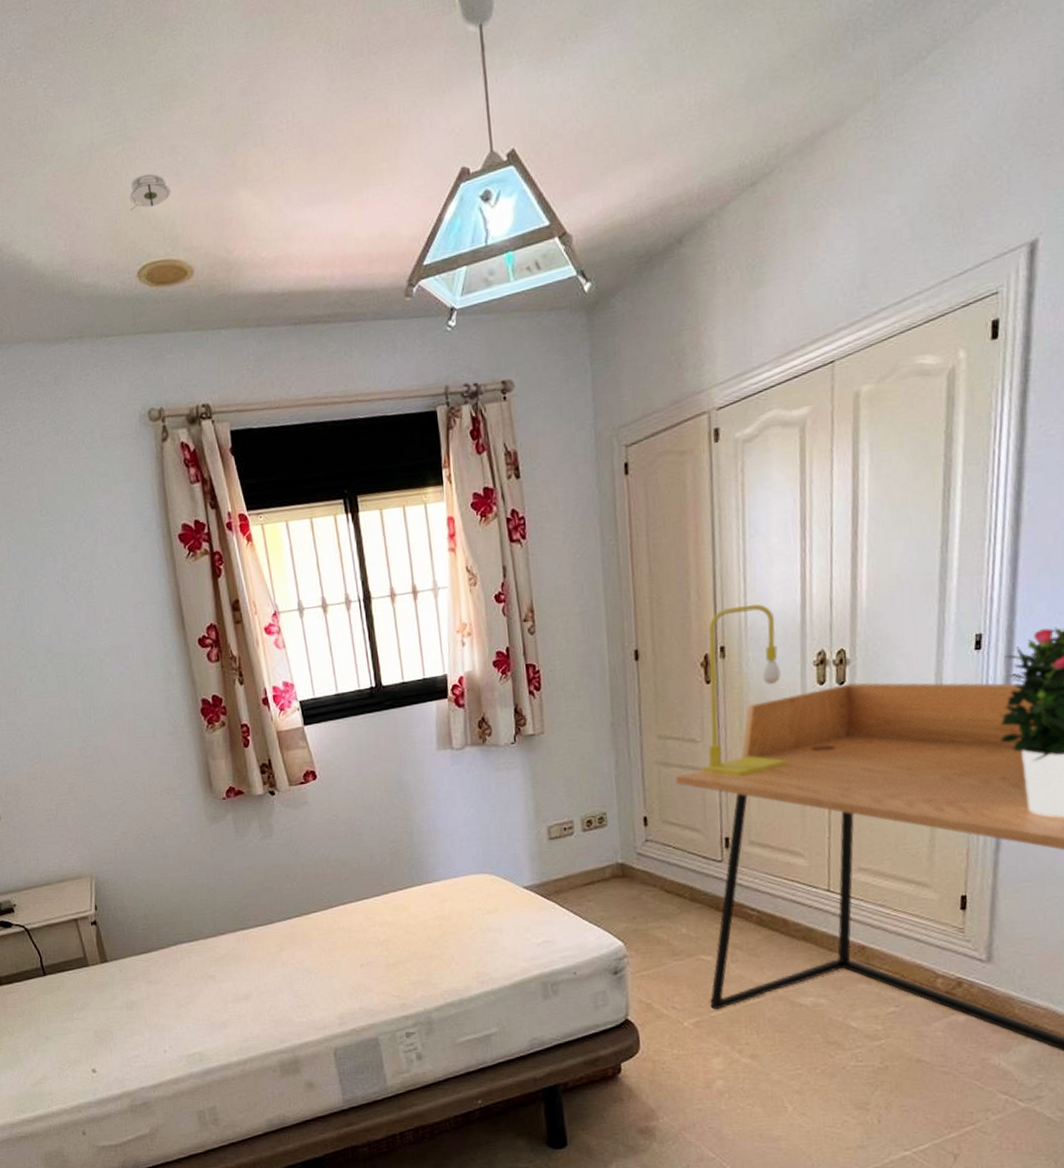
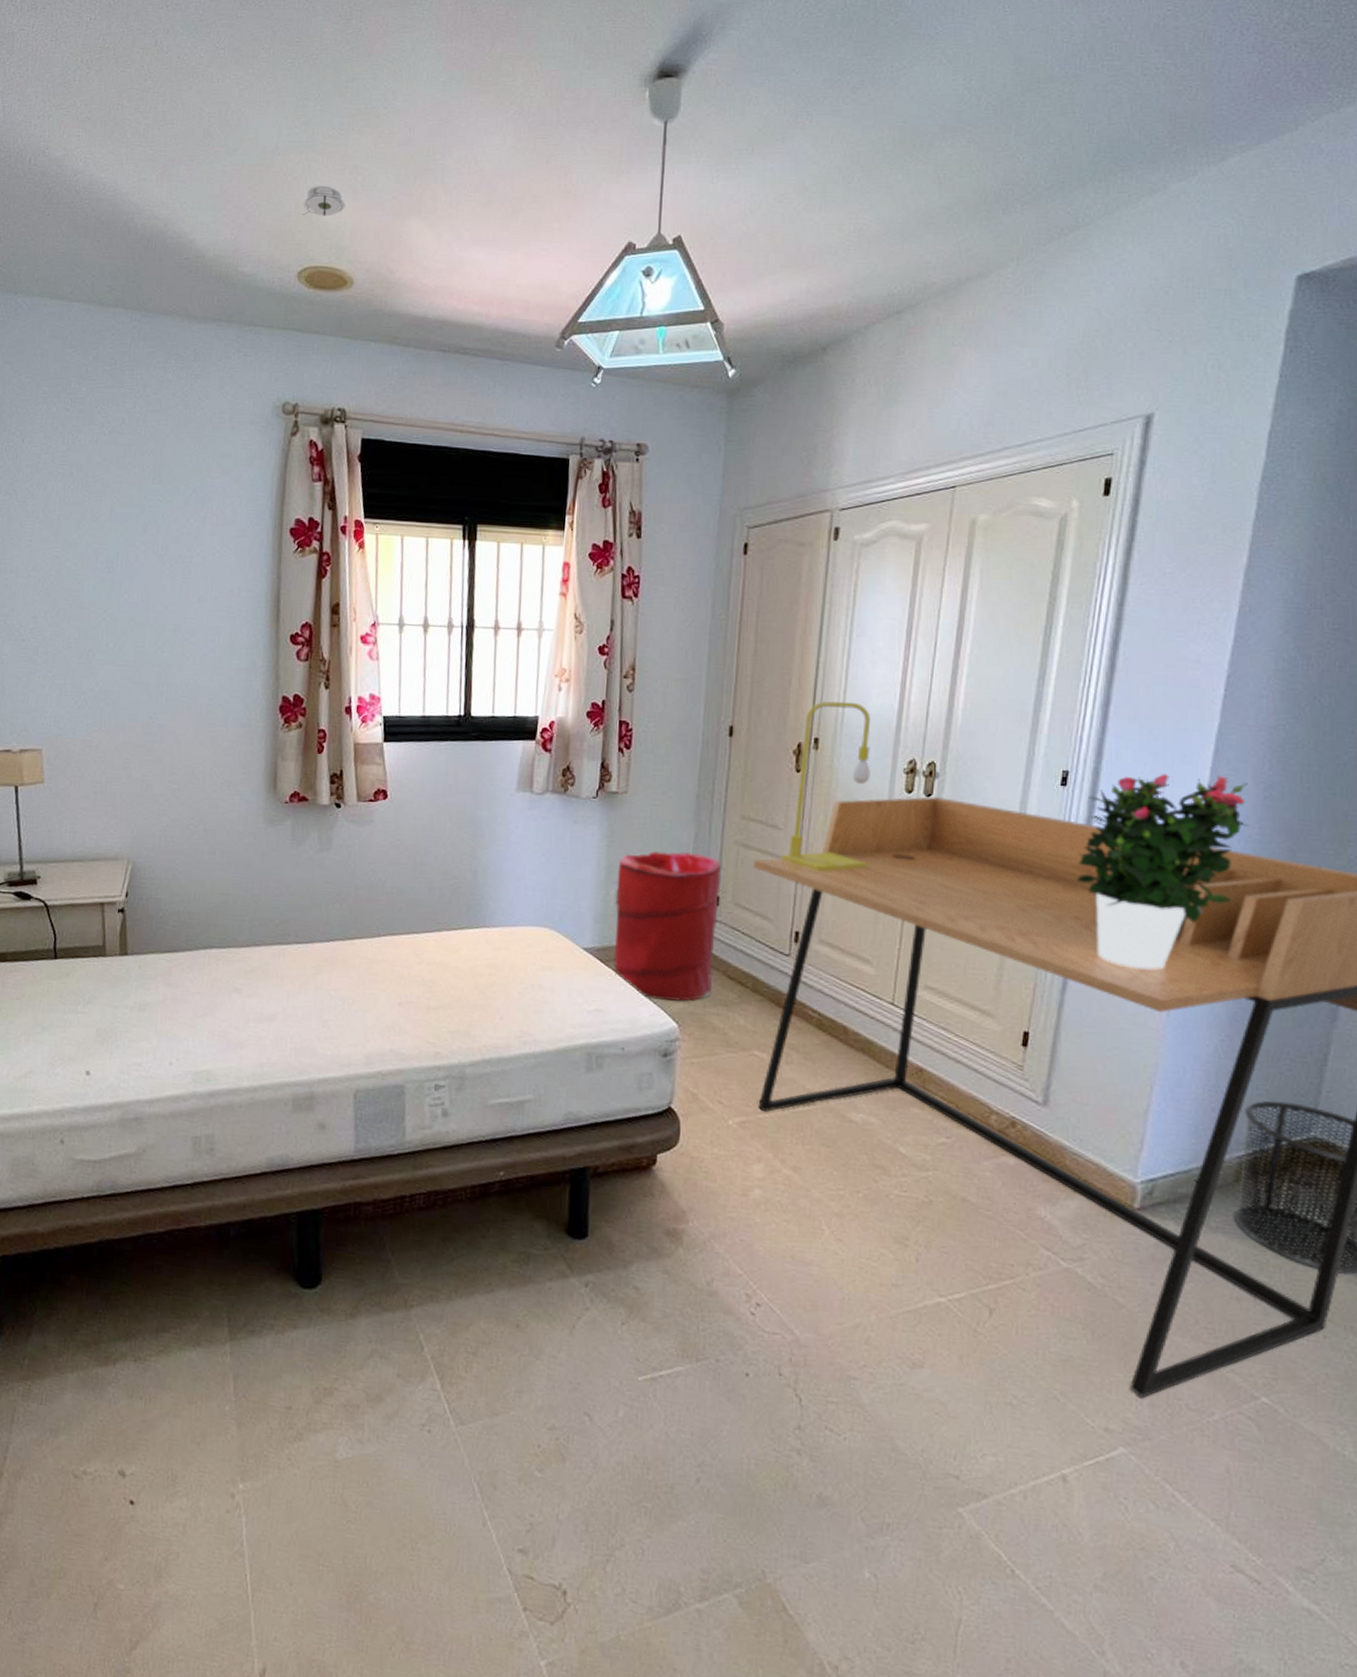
laundry hamper: none [545,779,652,923] -> present [614,851,722,1001]

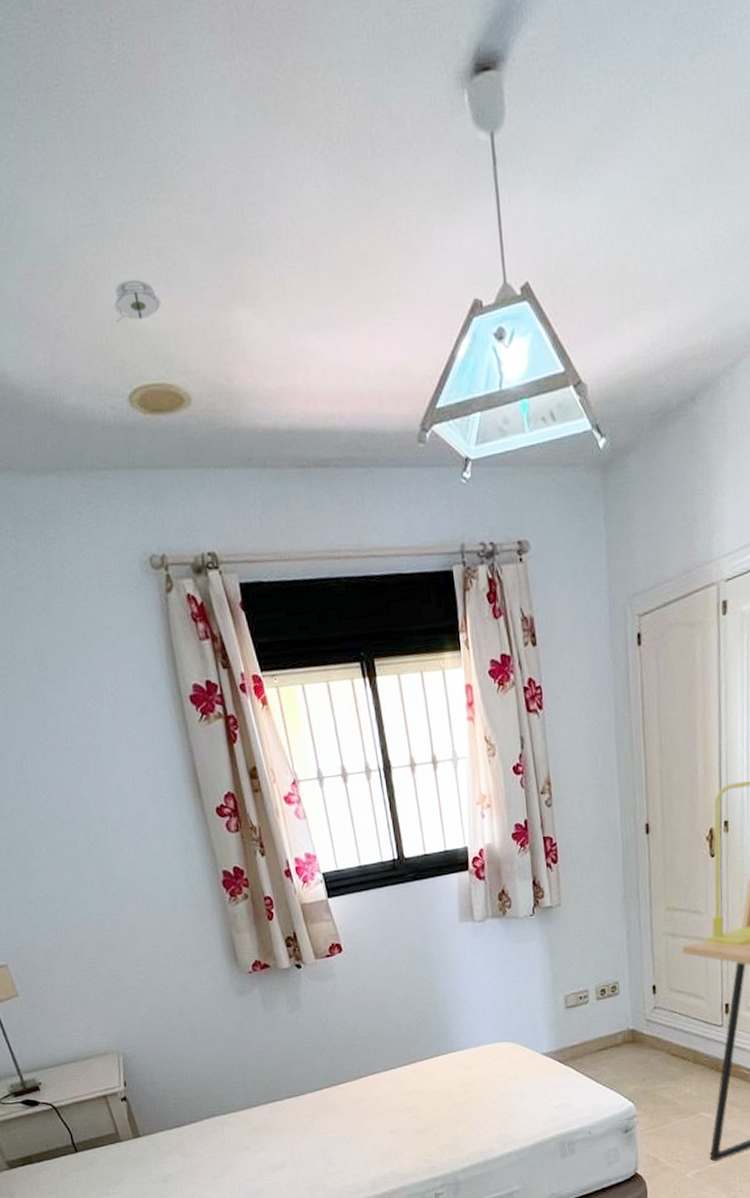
laundry hamper: present [614,851,722,1001] -> none [562,949,659,1086]

